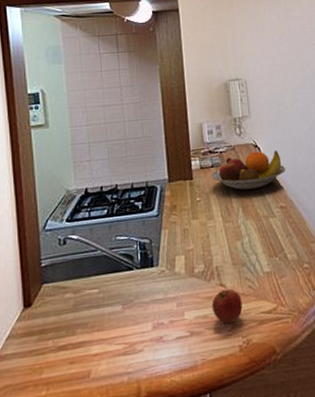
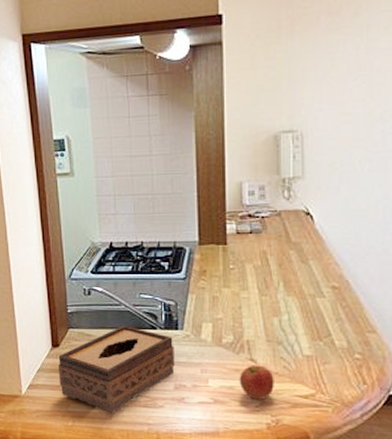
tissue box: none [30,270,152,372] -> present [57,325,175,414]
fruit bowl: present [211,151,286,190] -> none [249,220,345,262]

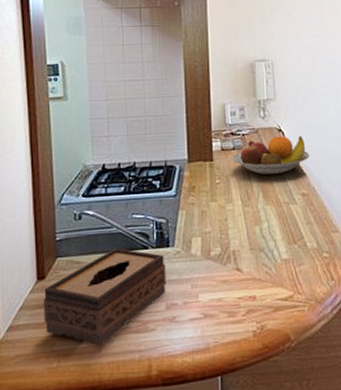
apple: present [239,365,274,401] -> none [226,273,258,309]
fruit bowl: none [249,220,345,262] -> present [232,136,310,175]

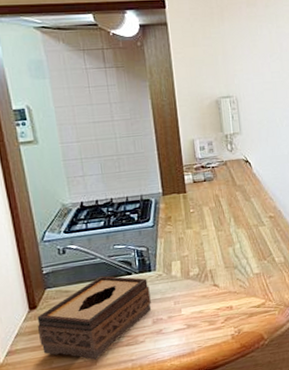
fruit bowl: present [232,136,310,175] -> none [204,166,275,202]

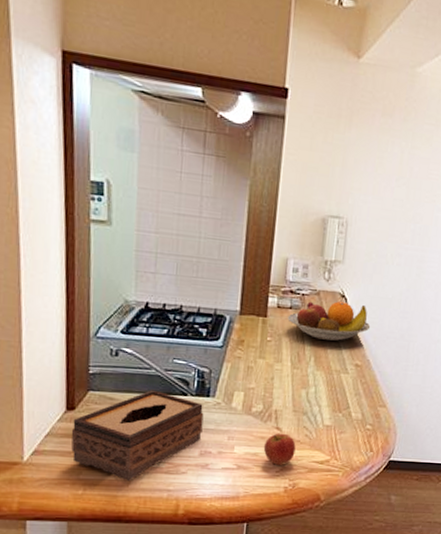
fruit bowl: none [204,166,275,202] -> present [287,301,371,341]
apple: none [206,288,234,318] -> present [263,433,296,466]

